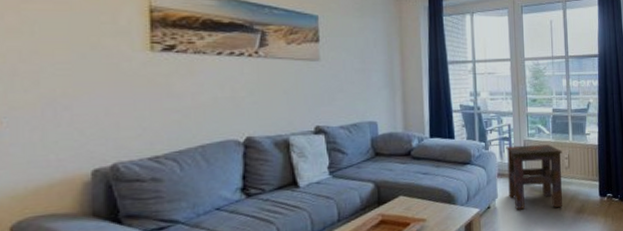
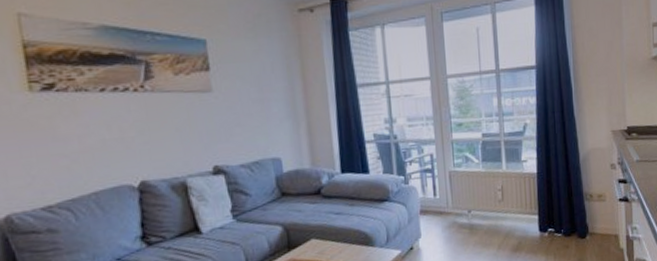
side table: present [506,144,563,210] -> none [428,175,496,250]

